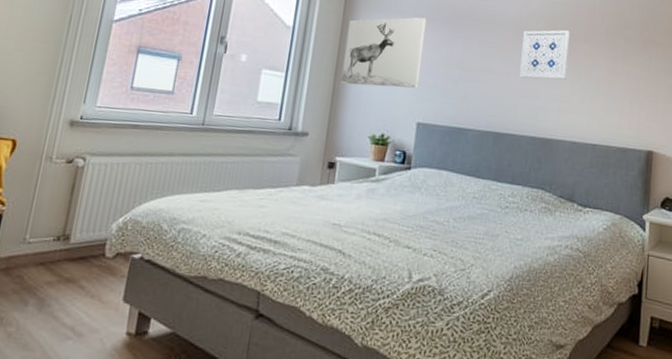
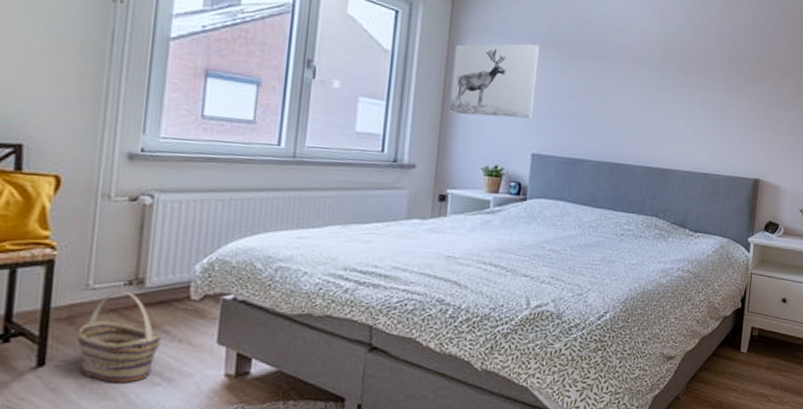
basket: none [10,245,78,335] -> present [78,290,162,383]
wall art: present [519,29,570,80] -> none [635,60,686,111]

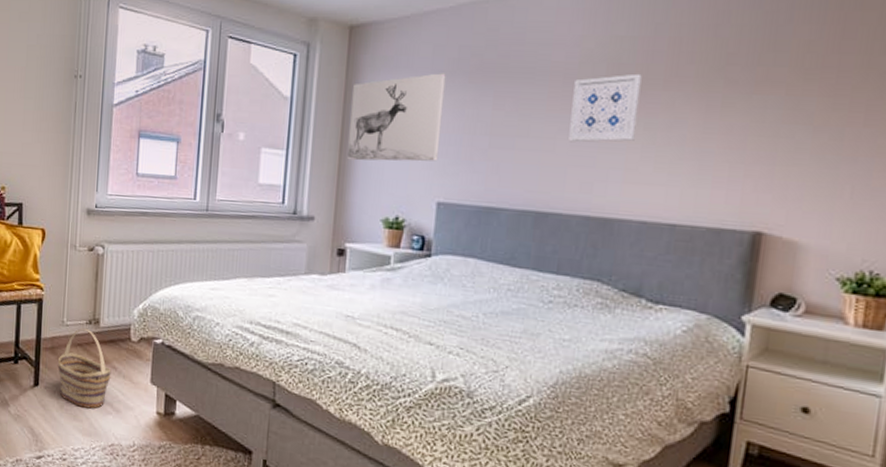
wall art: none [635,60,686,111] -> present [569,73,642,143]

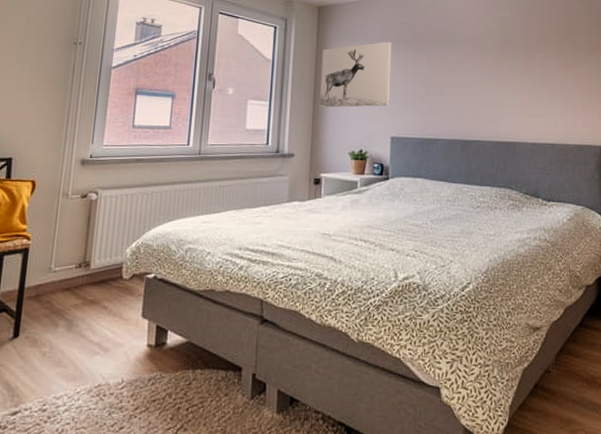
basket: present [58,328,112,409] -> none [42,272,101,352]
wall art: present [569,73,642,143] -> none [480,42,523,89]

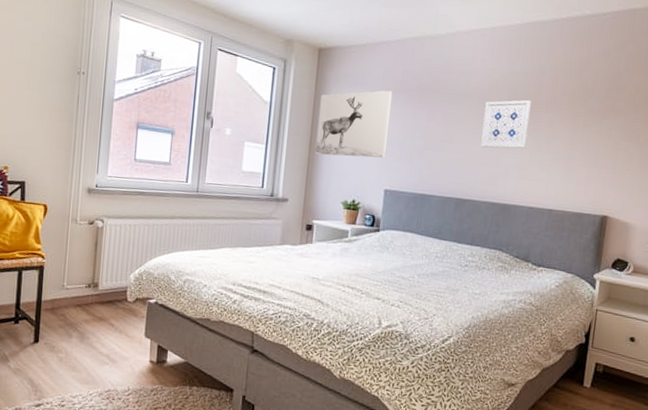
wall art: none [480,42,523,89] -> present [481,99,532,149]

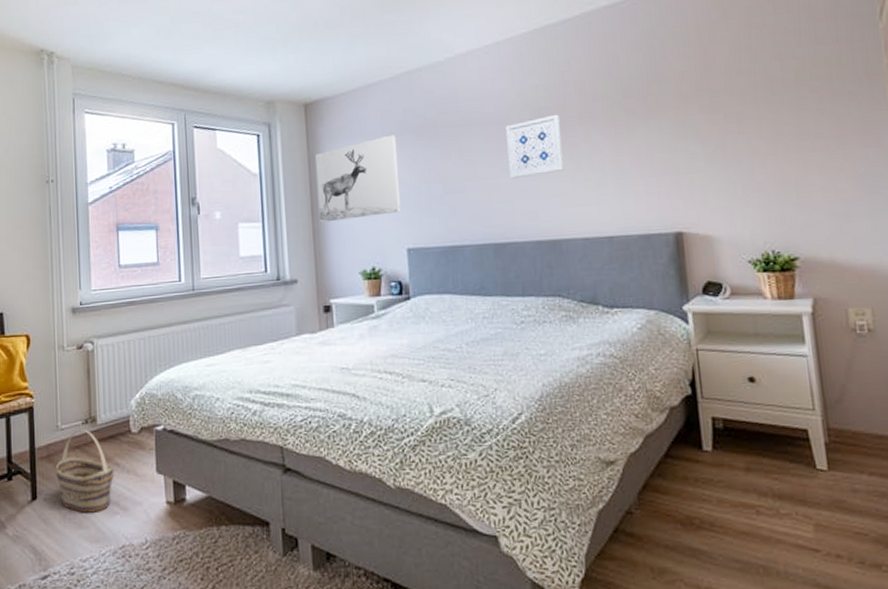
basket: none [58,291,109,361] -> present [56,428,114,513]

